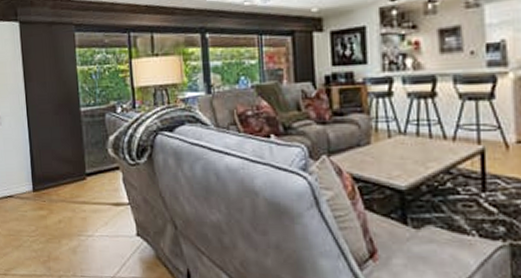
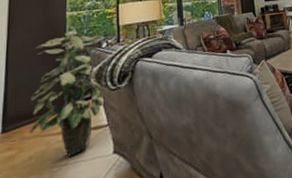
indoor plant: none [51,89,124,229] -> present [29,31,105,157]

